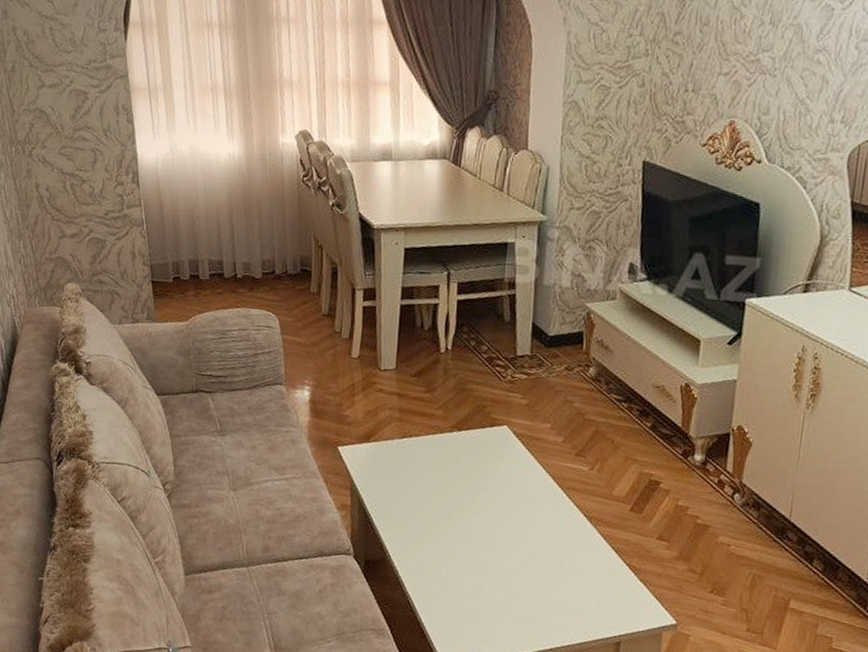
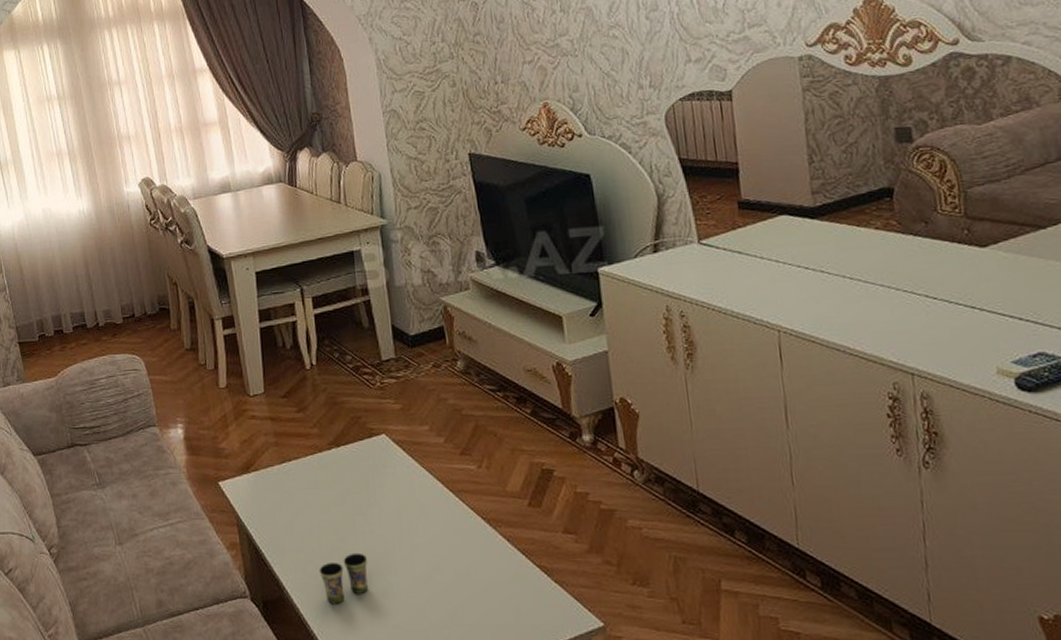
cup: none [422,529,471,572] -> present [319,552,368,604]

